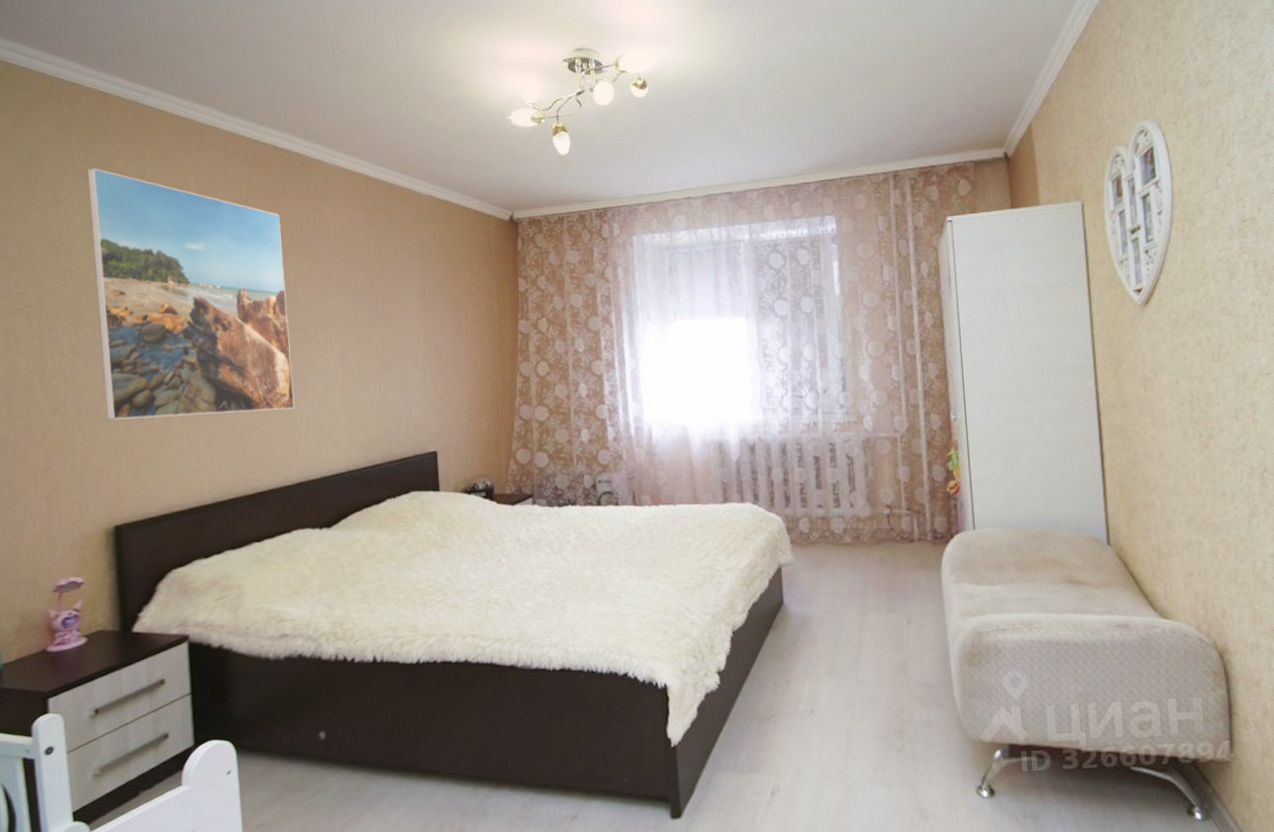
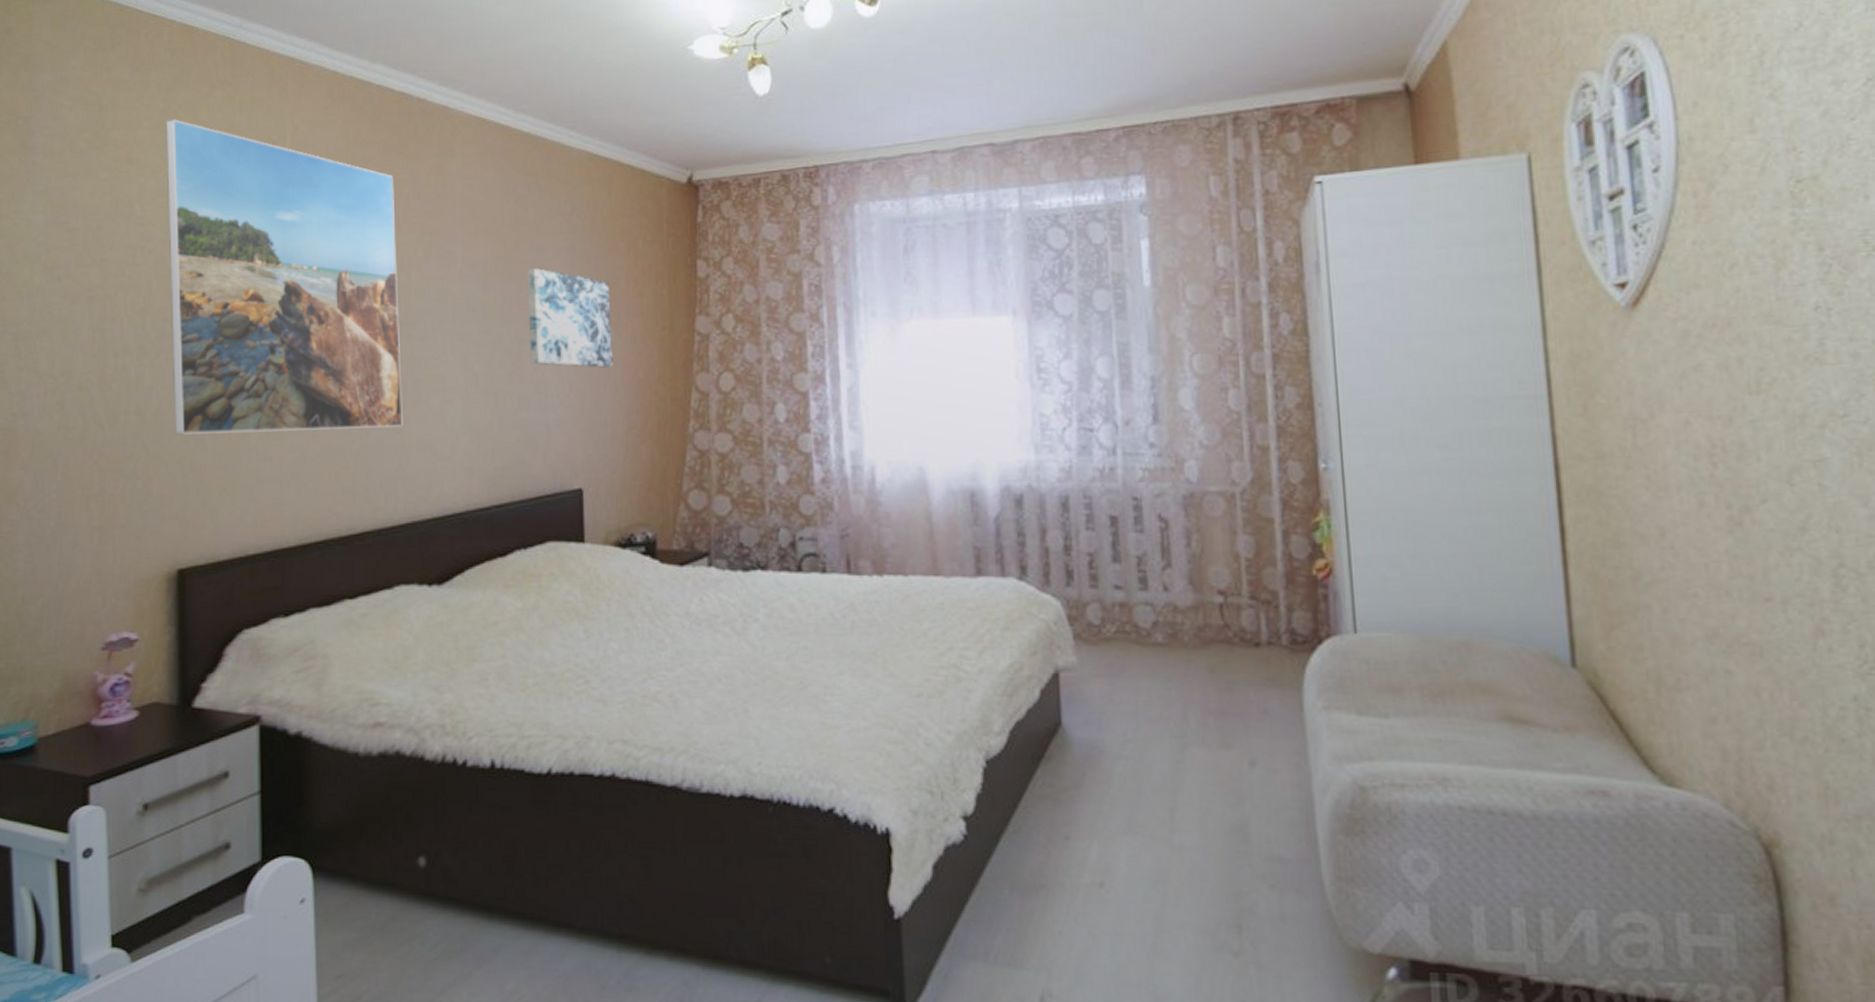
wall art: none [388,286,457,360] -> present [526,268,613,368]

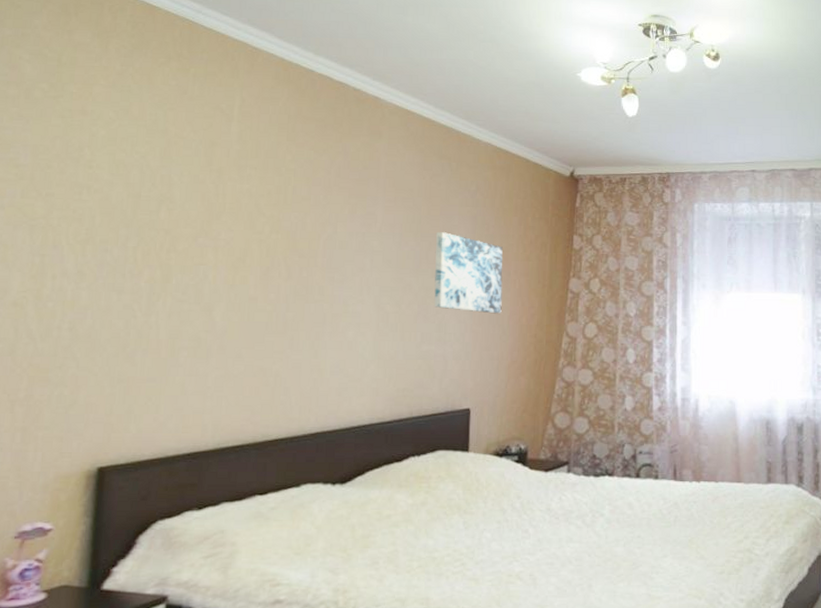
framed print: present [165,119,403,435] -> none [105,81,328,353]

